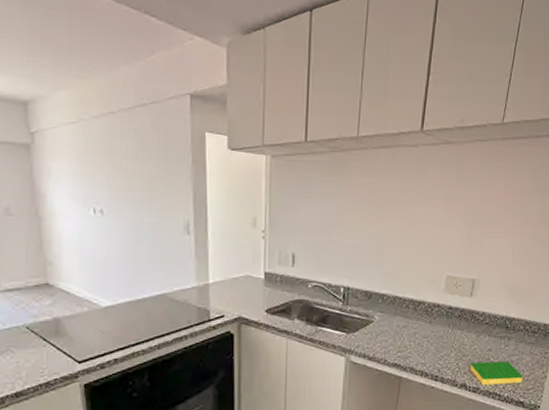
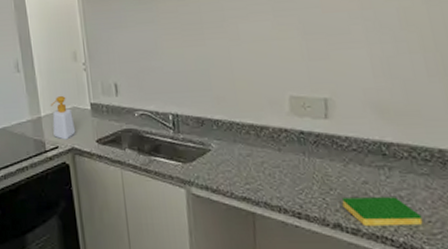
soap bottle: none [220,262,245,309] -> present [50,95,76,140]

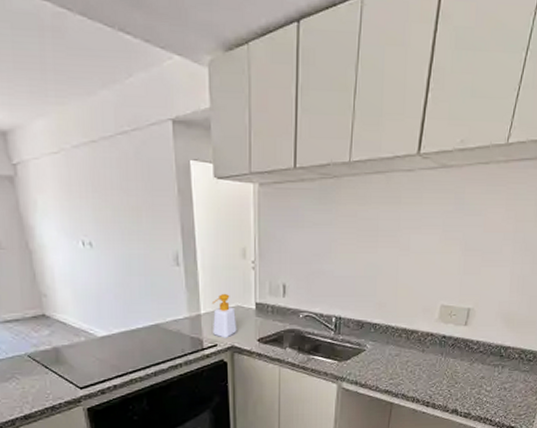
dish sponge: present [341,197,423,227] -> none [462,388,516,411]

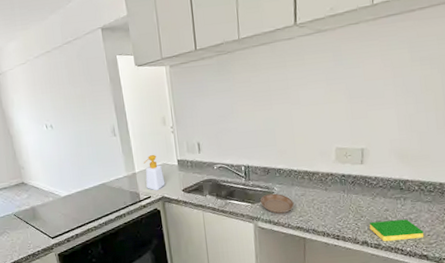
saucer: none [348,351,386,375] -> present [260,193,294,215]
dish sponge: none [462,388,516,411] -> present [369,219,424,242]

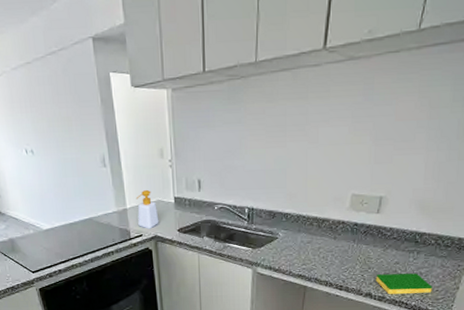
saucer: present [260,193,294,215] -> none [261,239,298,261]

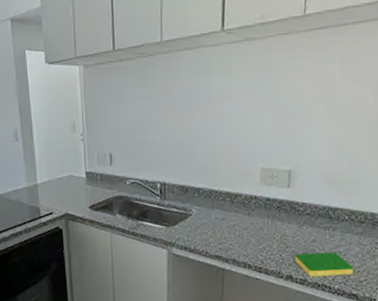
soap bottle: present [135,189,159,229] -> none [46,164,70,206]

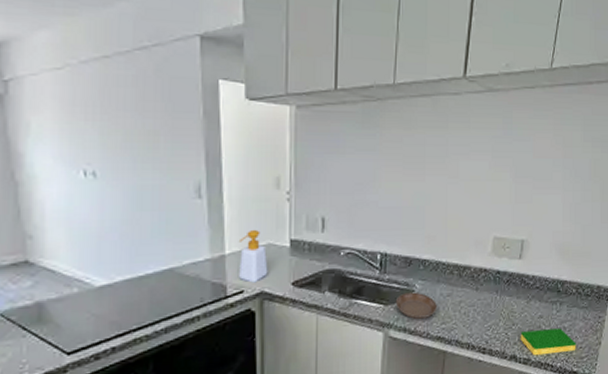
soap bottle: none [46,164,70,206] -> present [238,229,268,283]
saucer: none [175,216,213,240] -> present [395,292,437,320]

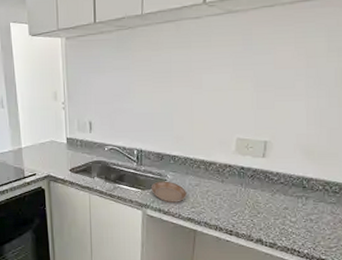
soap bottle: present [238,229,268,283] -> none [30,130,52,168]
dish sponge: present [520,328,576,356] -> none [265,220,324,242]

